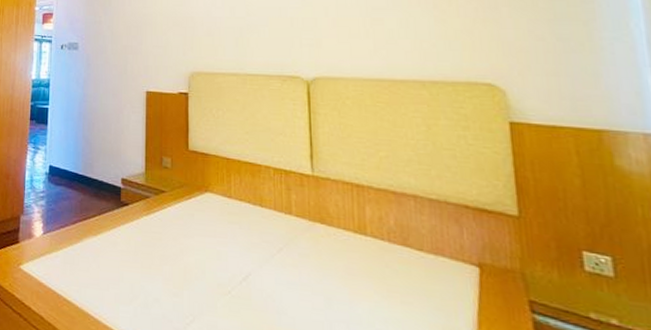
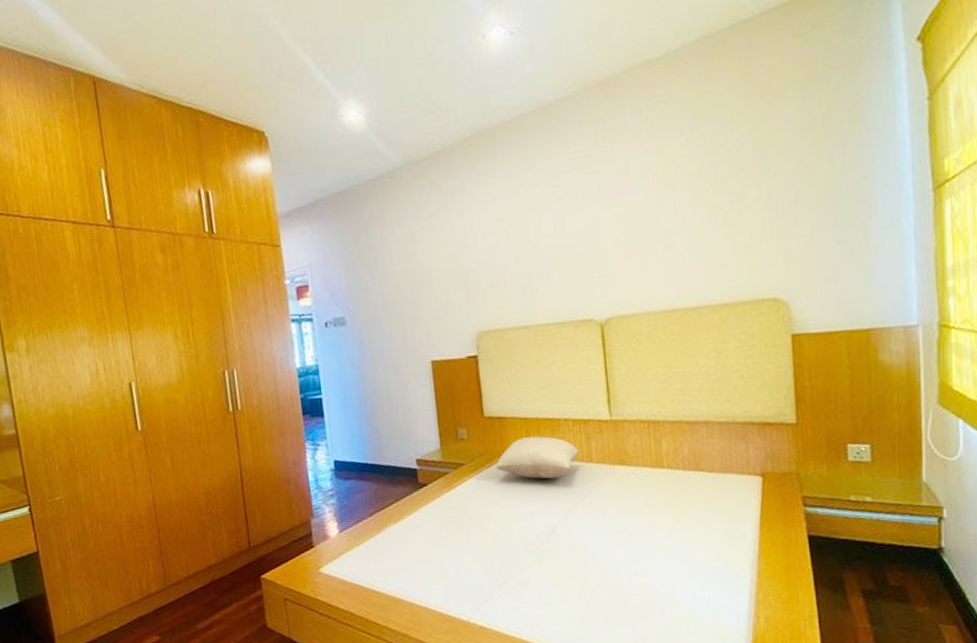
pillow: none [194,177,279,224] -> present [495,436,579,479]

